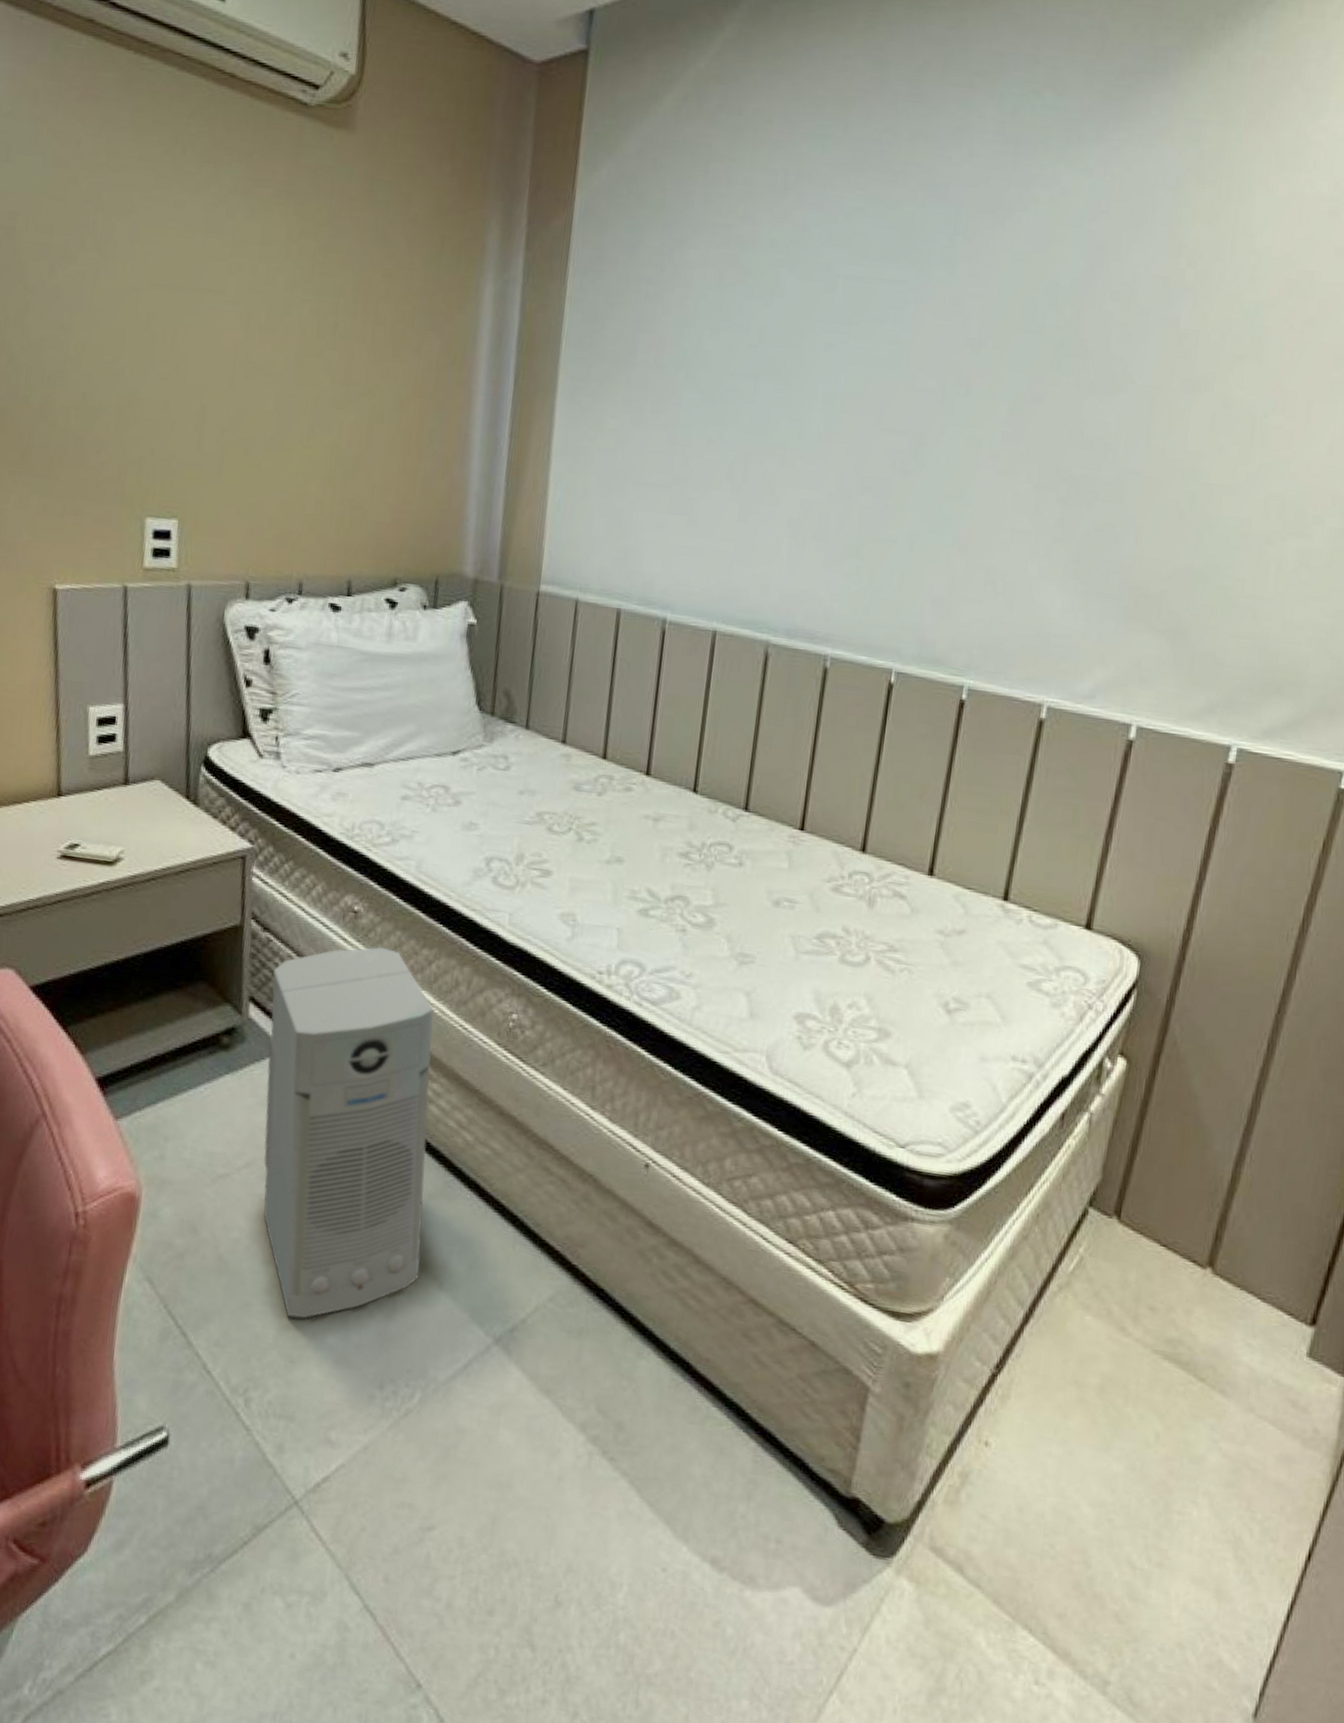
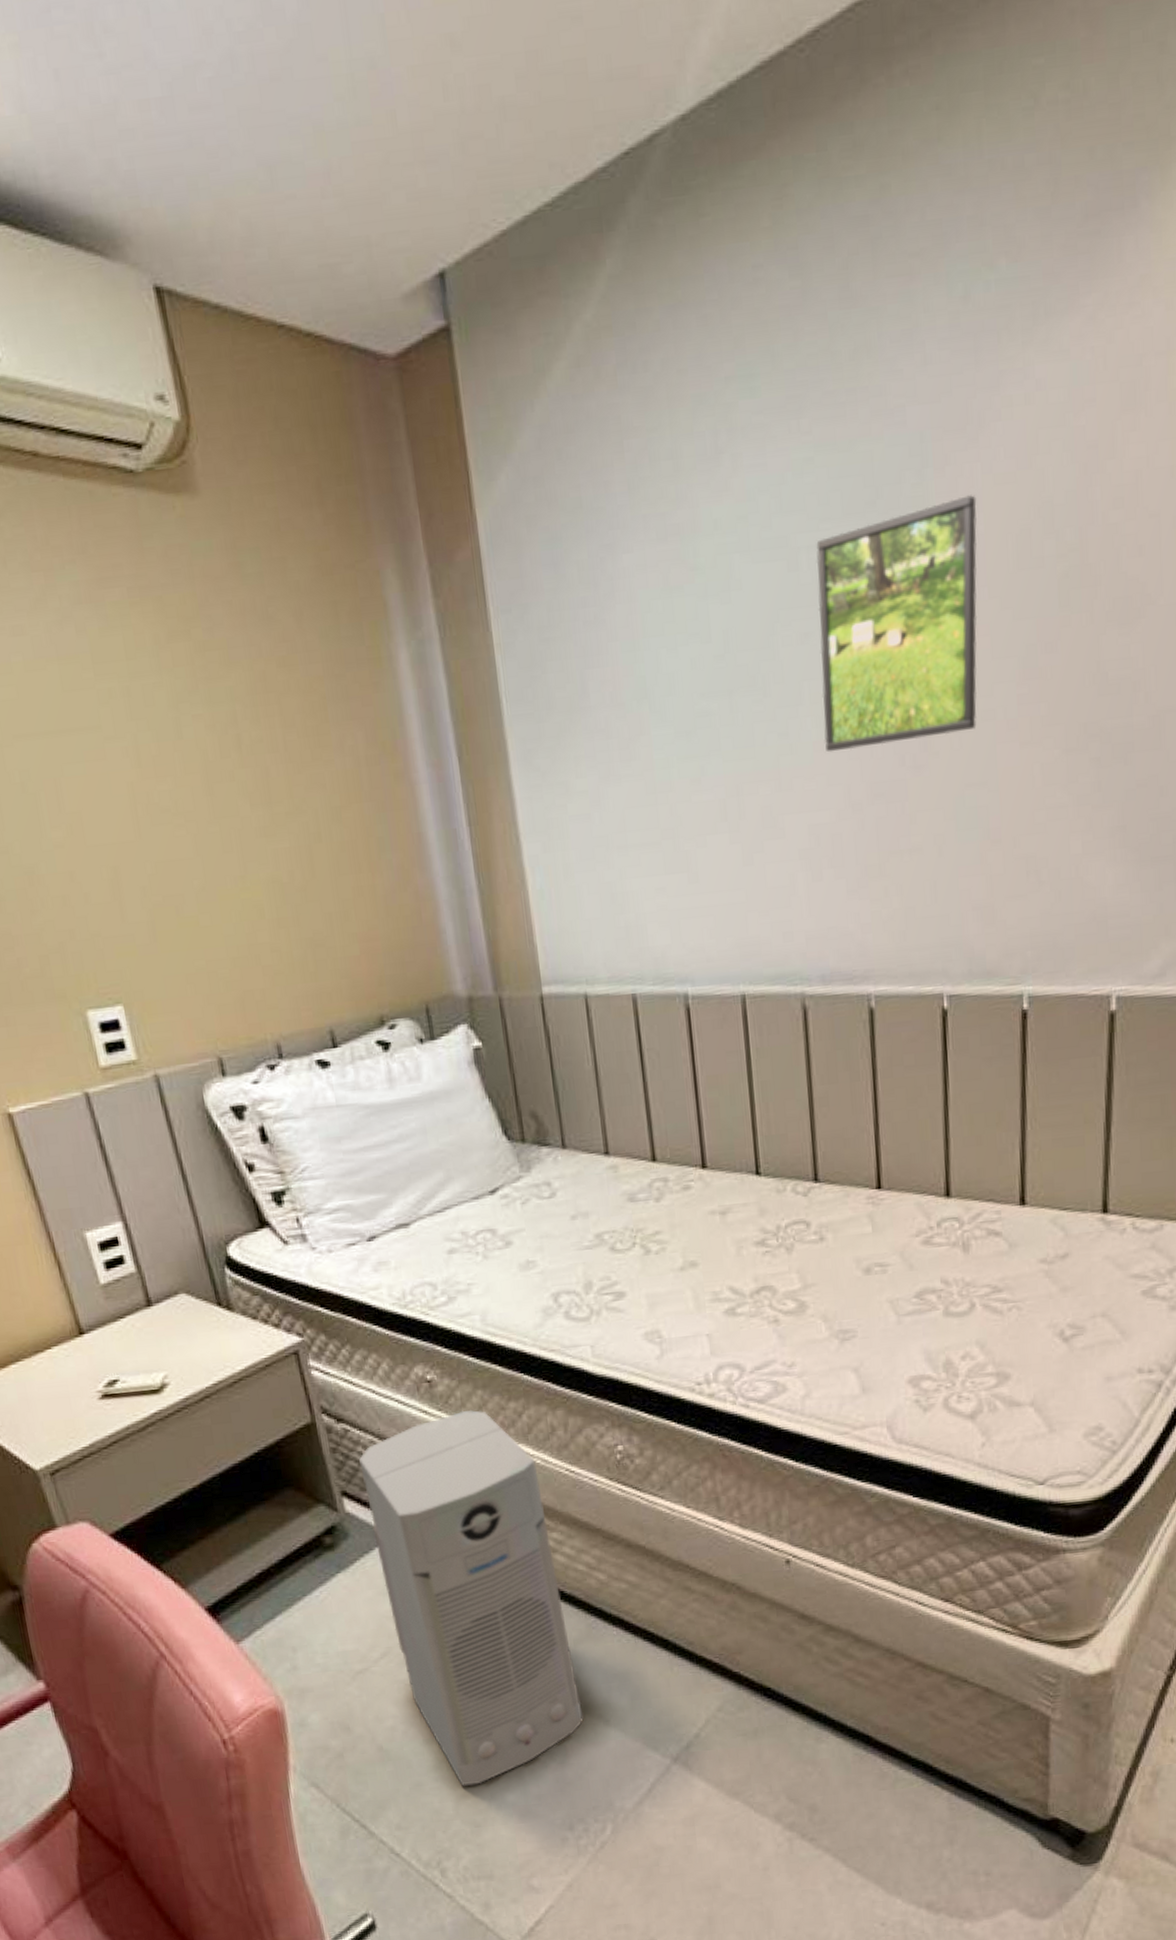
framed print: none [828,264,995,452] -> present [816,495,977,753]

